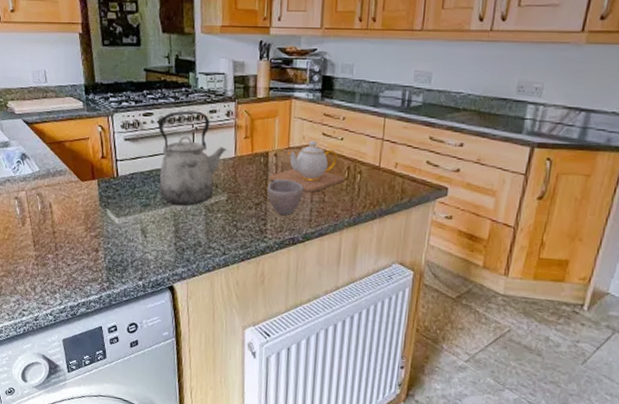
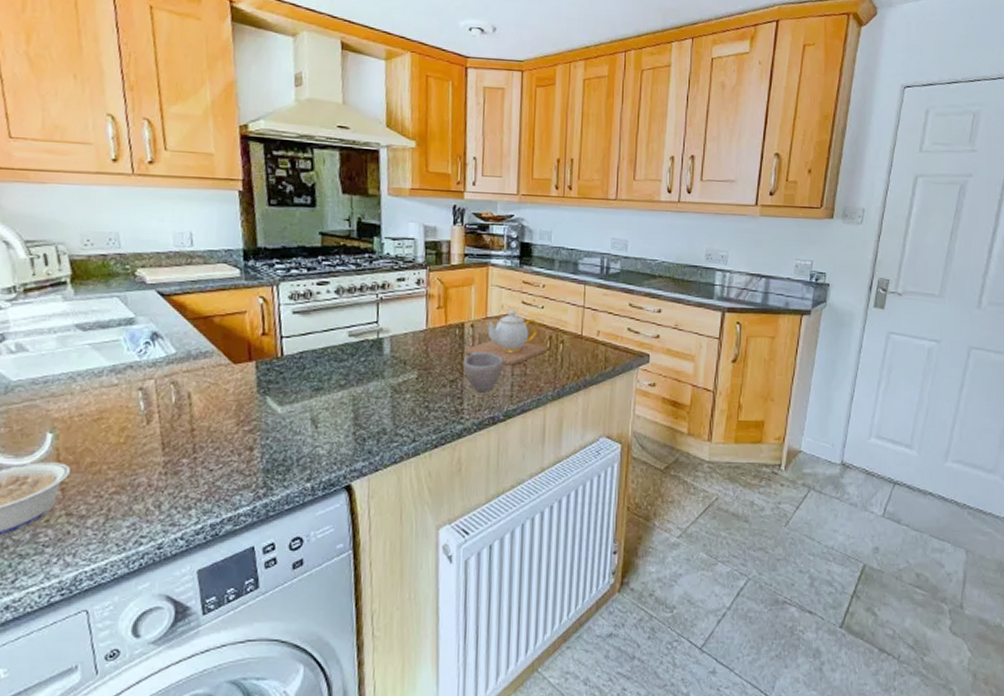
kettle: present [158,110,227,206] -> none [335,279,417,387]

